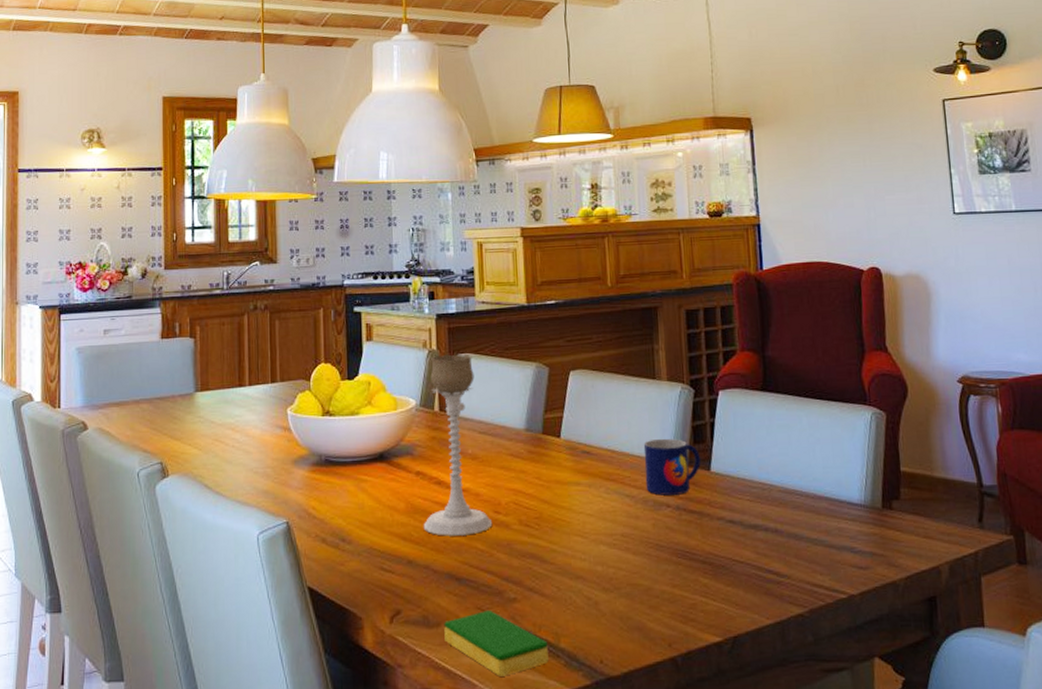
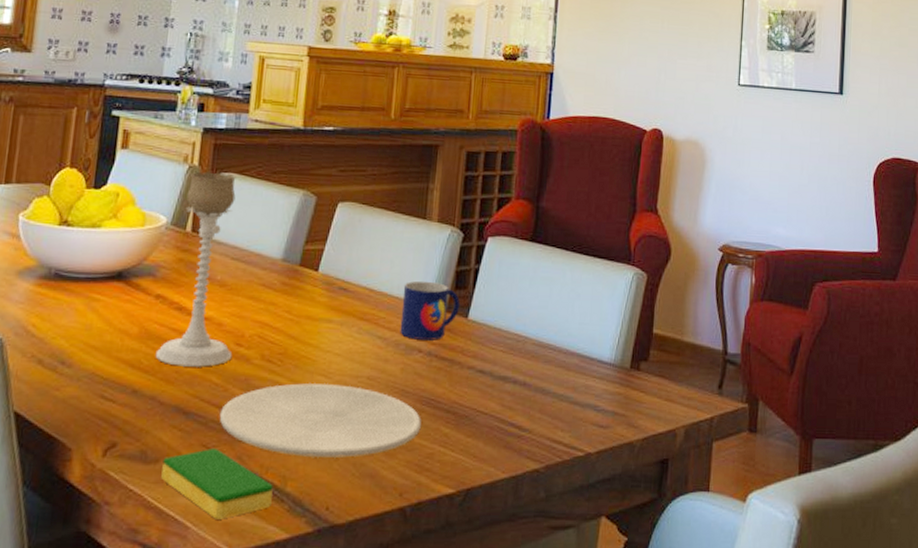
plate: none [488,542,680,615] -> present [219,382,421,458]

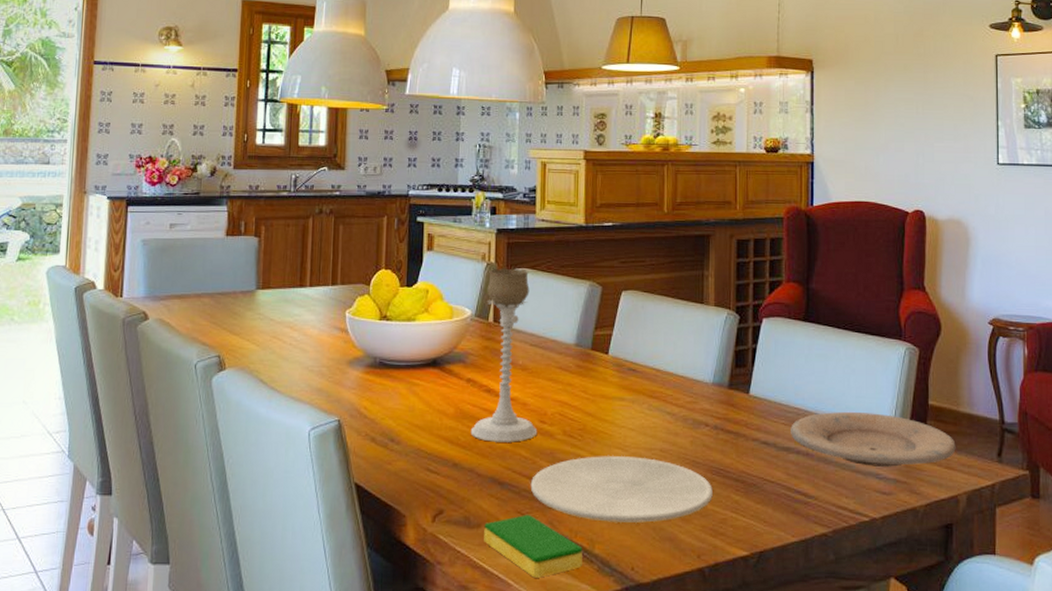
mug: present [400,280,461,340] -> none [687,360,741,415]
plate: none [509,338,678,399] -> present [791,411,956,467]

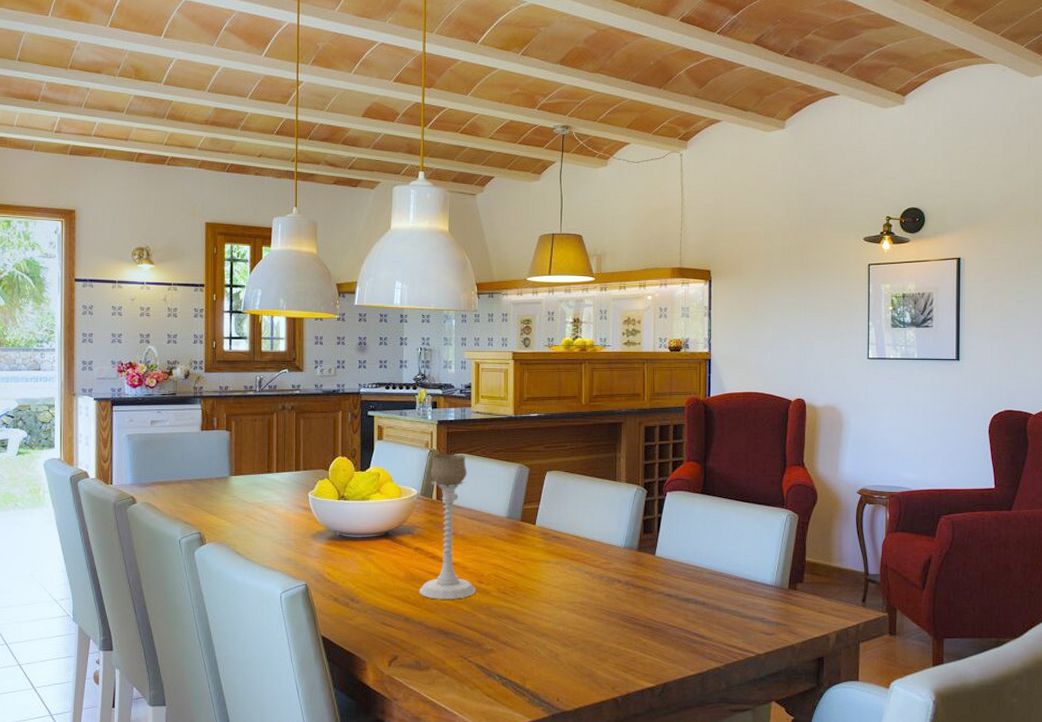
dish sponge: present [484,514,583,578] -> none [433,657,516,709]
plate: present [530,455,713,524] -> none [471,608,624,664]
plate: present [791,411,956,467] -> none [690,568,828,612]

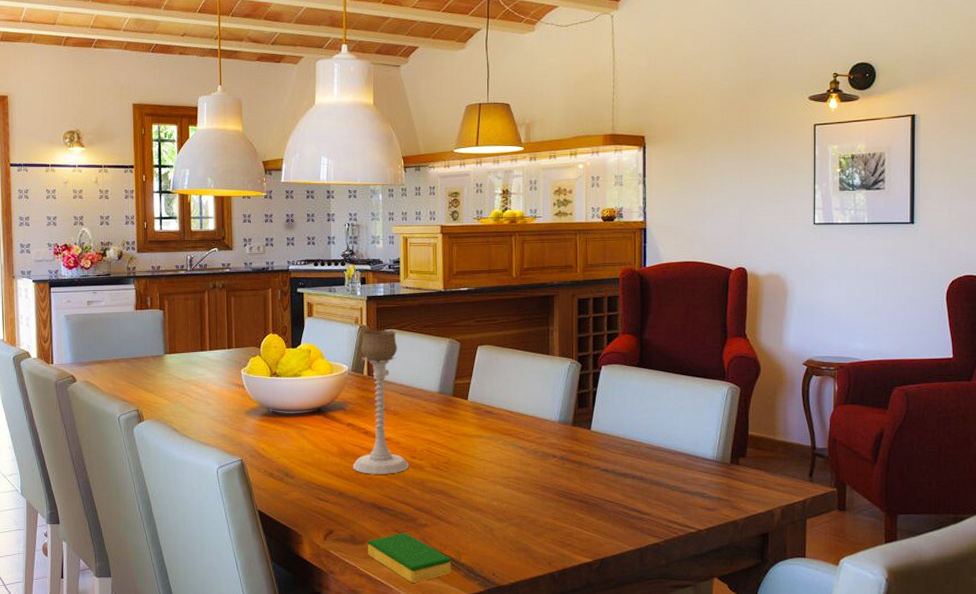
dish sponge: none [433,657,516,709] -> present [368,532,451,583]

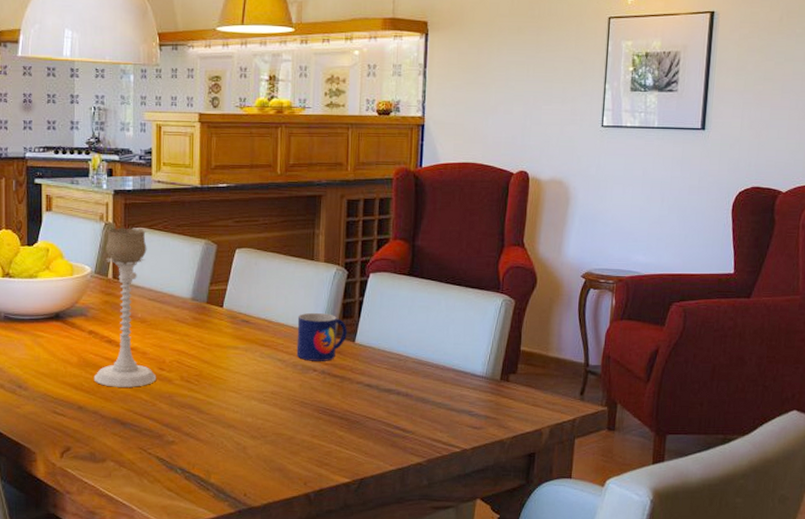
dish sponge: present [368,532,451,583] -> none [109,449,199,504]
mug: none [536,403,584,448] -> present [296,312,348,361]

